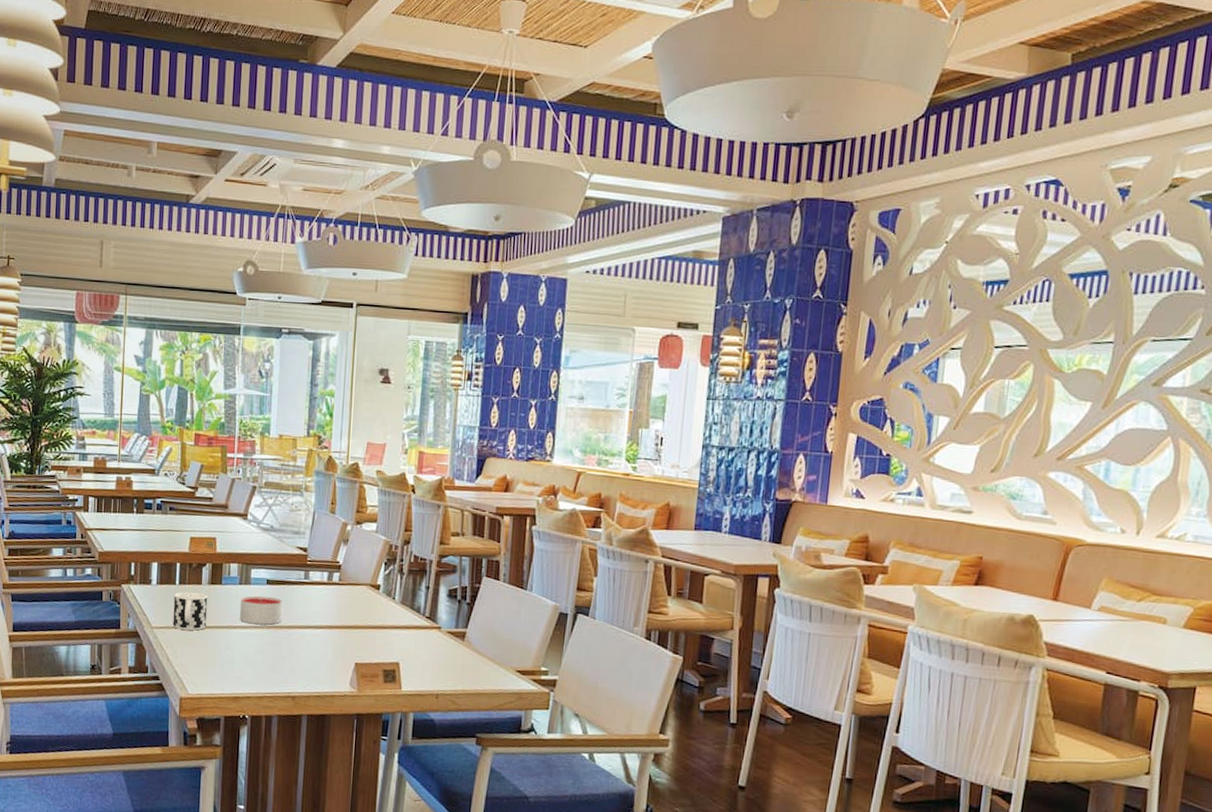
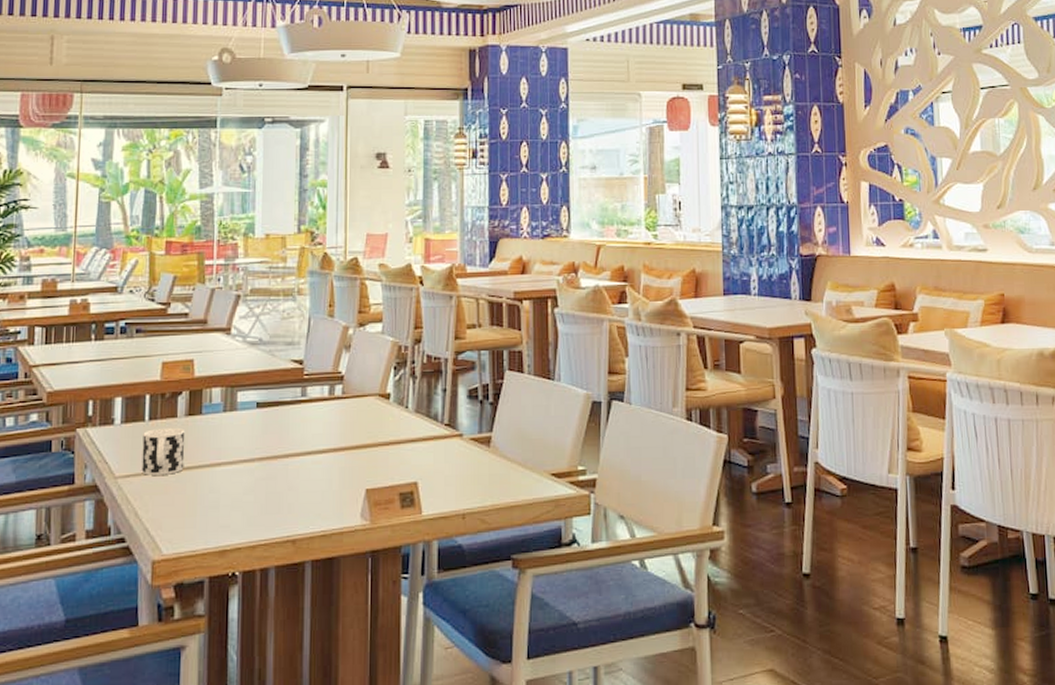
candle: present [239,595,282,625] -> none [224,422,275,458]

